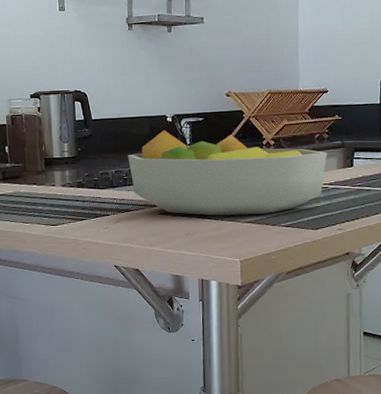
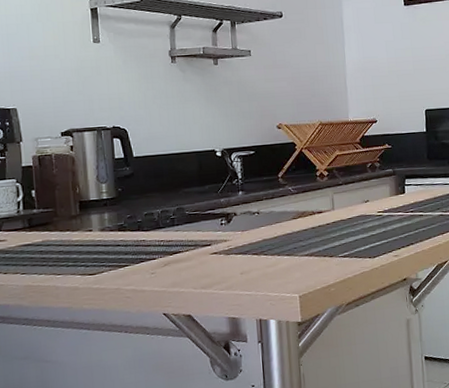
fruit bowl: present [128,130,327,216] -> none [175,165,380,252]

